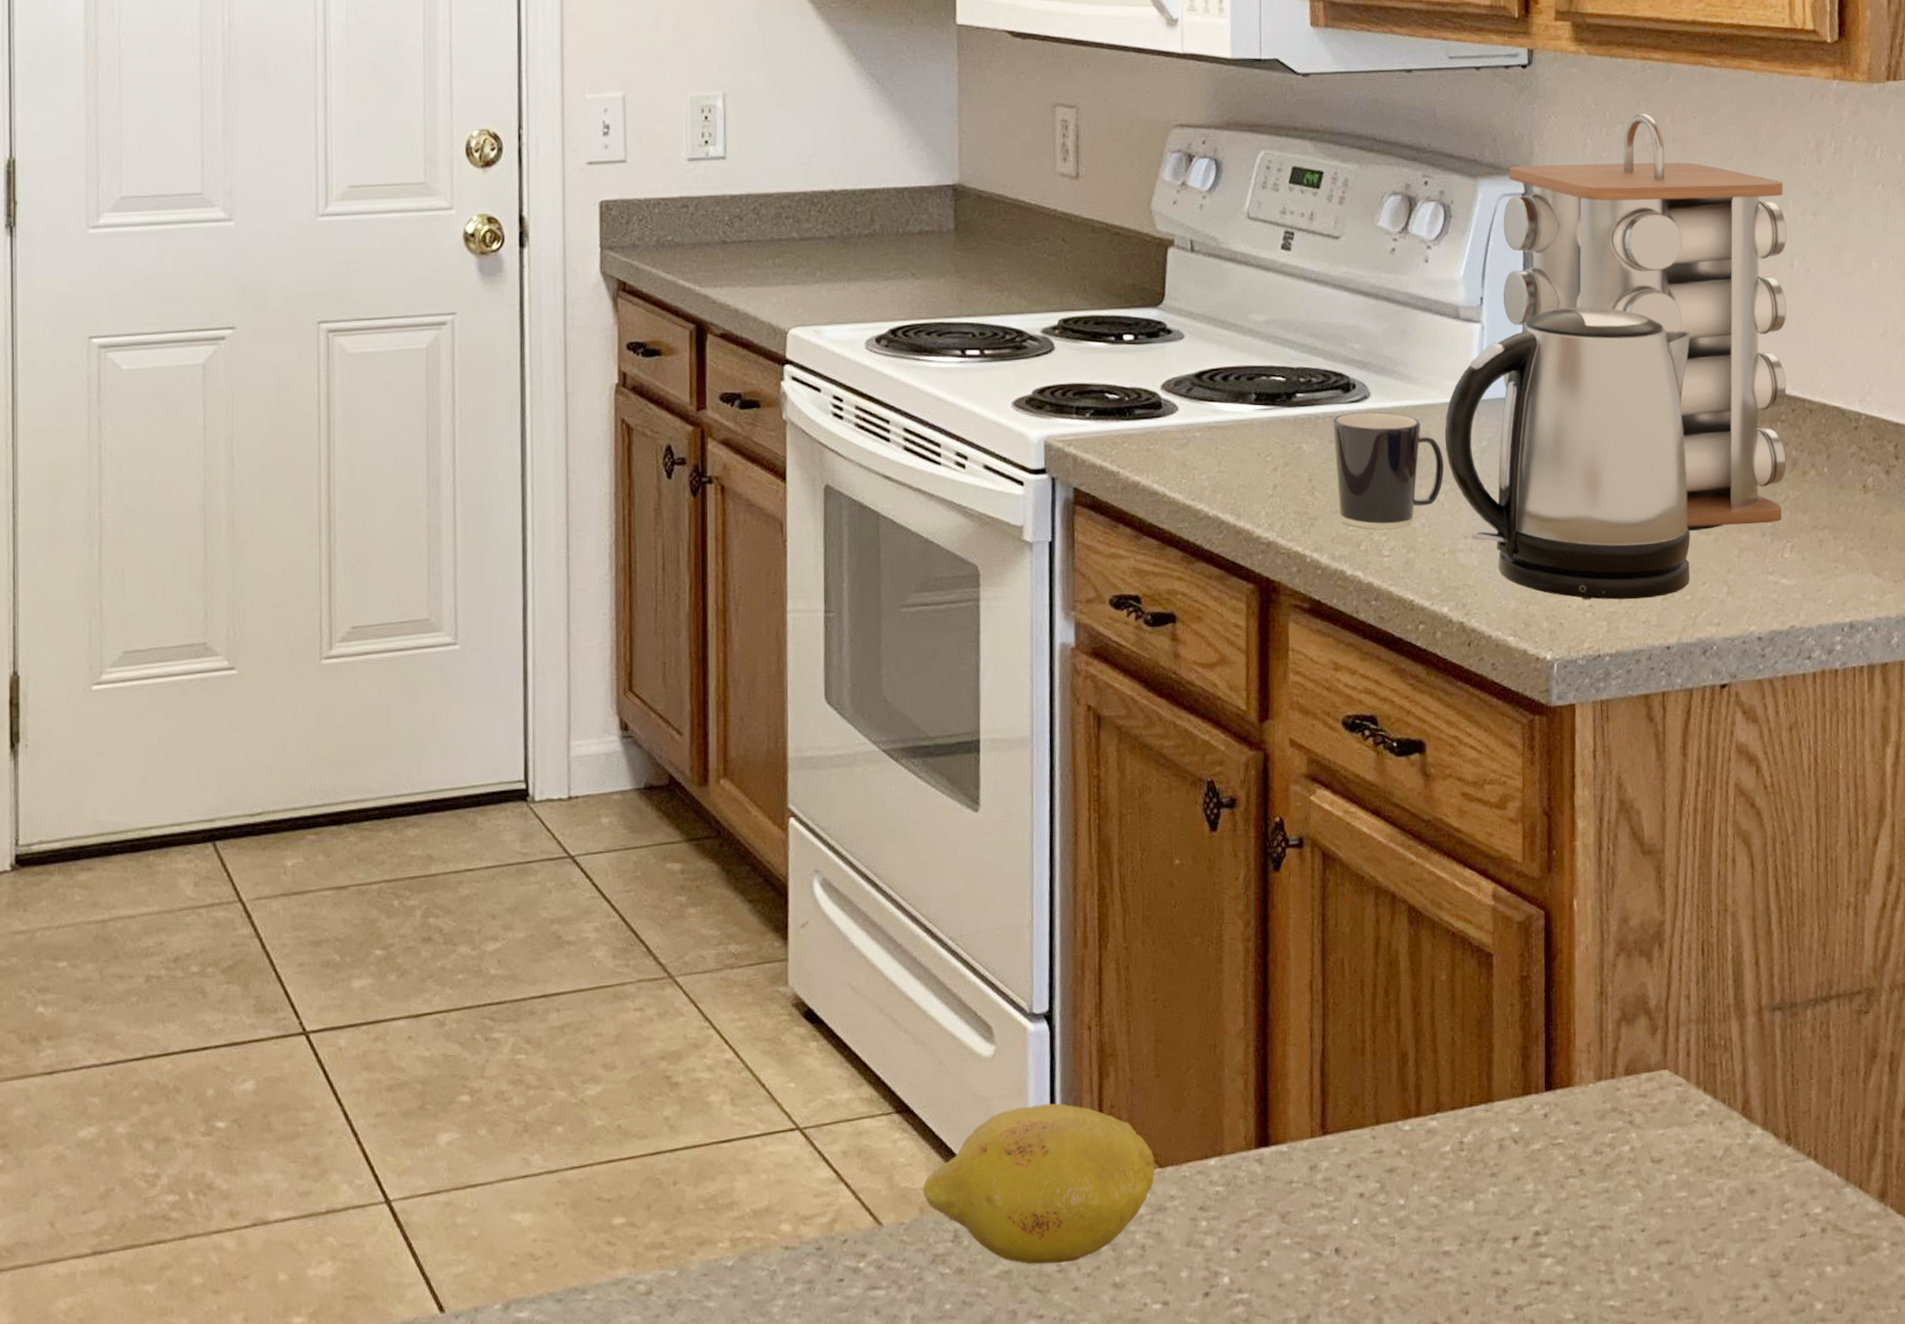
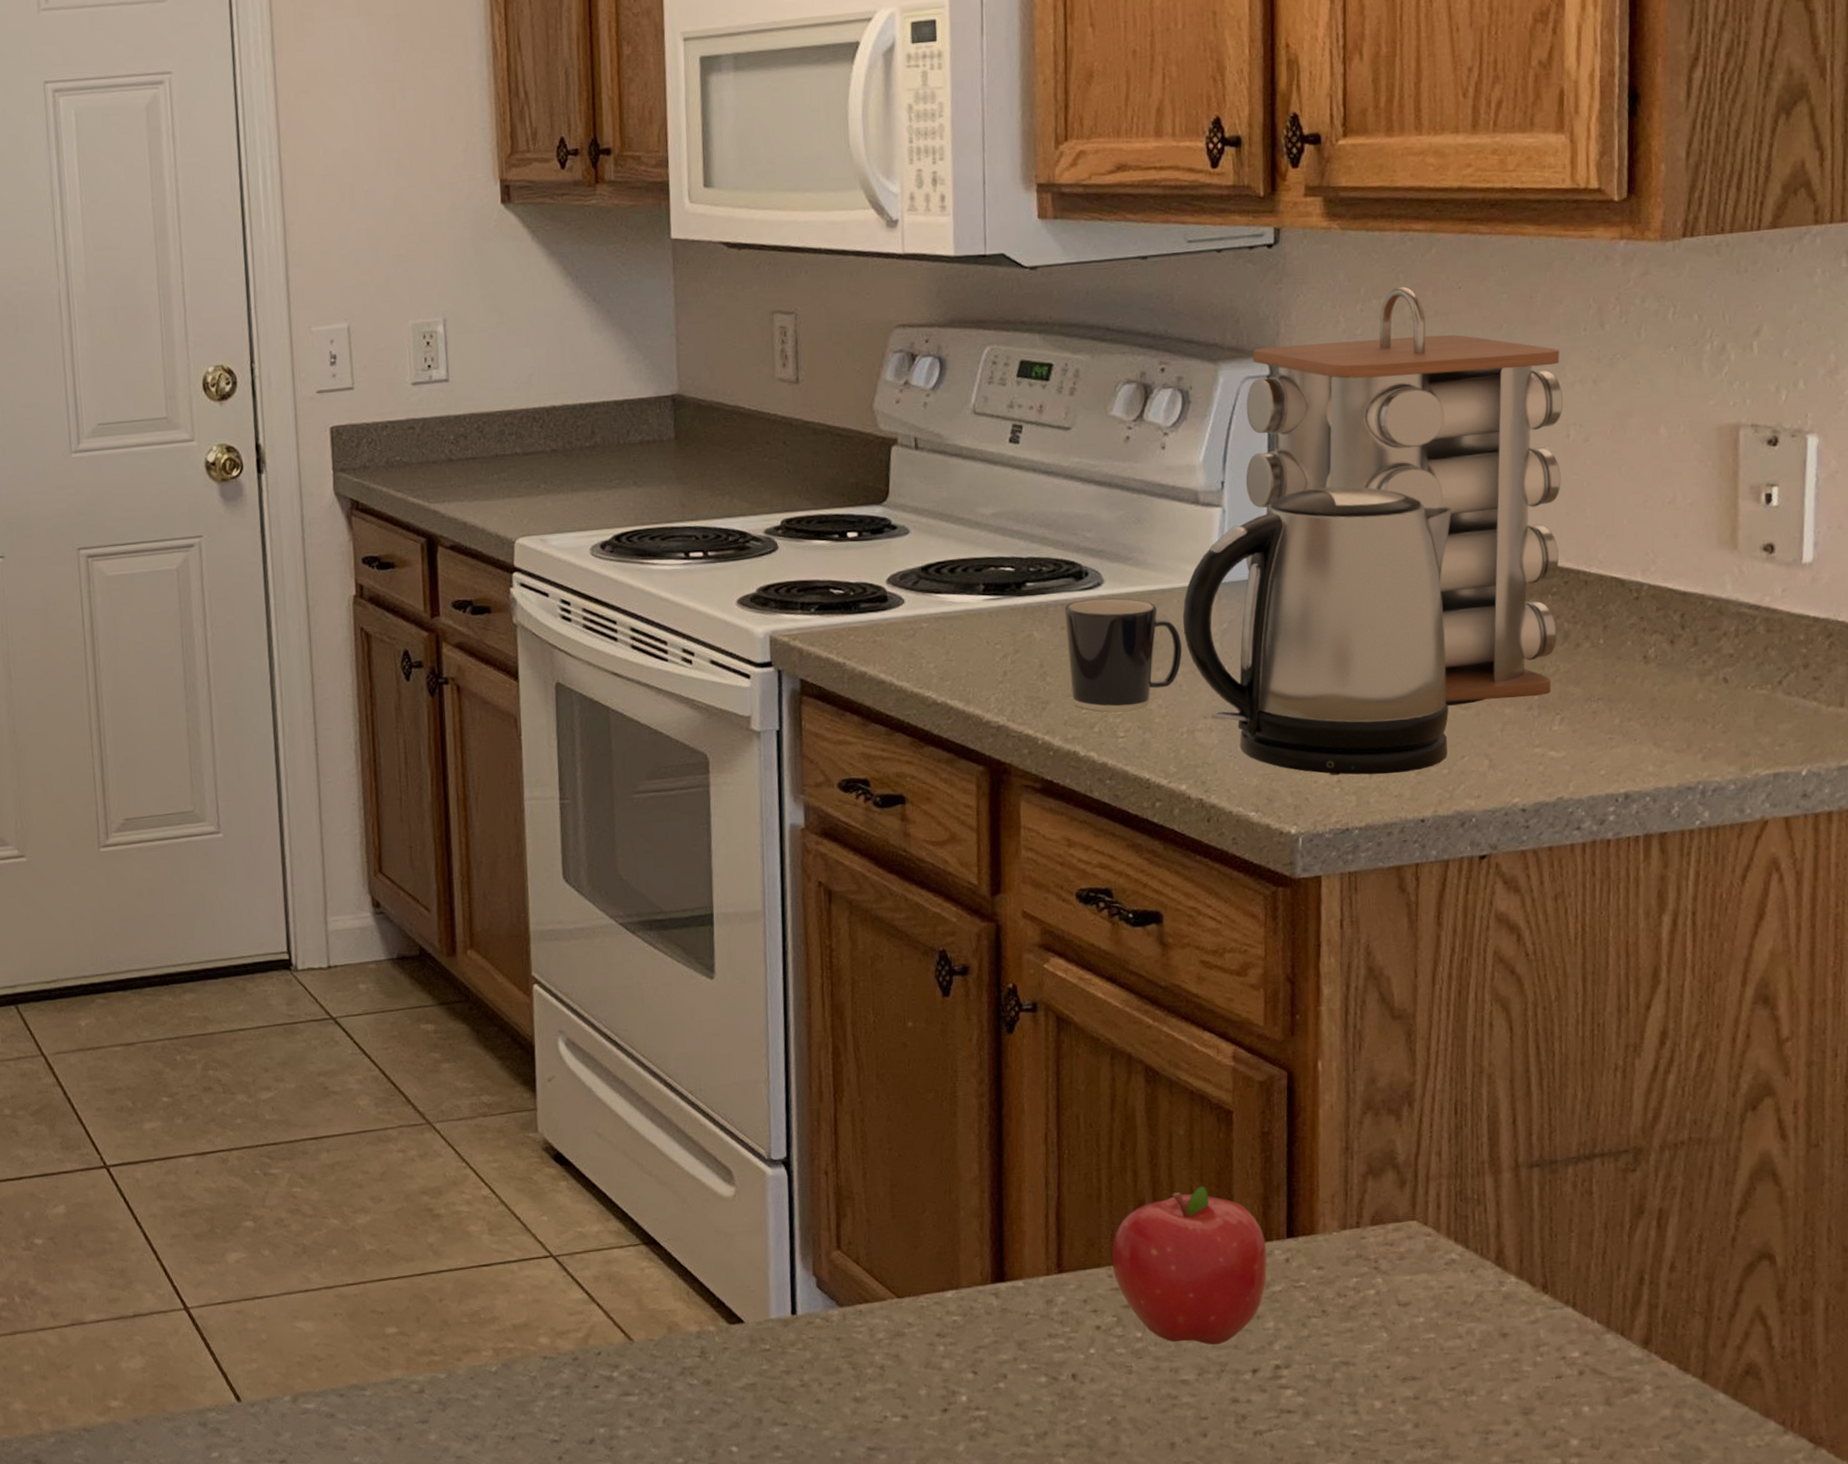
fruit: present [923,1103,1155,1265] -> none [670,1239,893,1379]
fruit: none [1375,1035,1527,1211] -> present [1111,1185,1267,1345]

